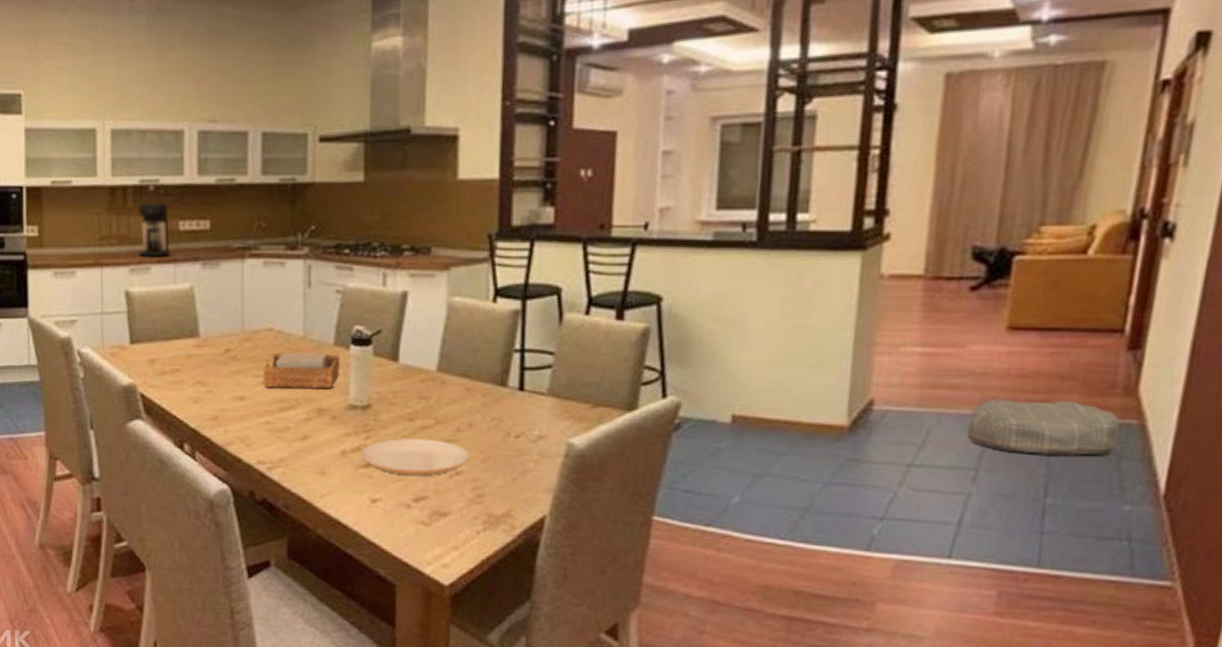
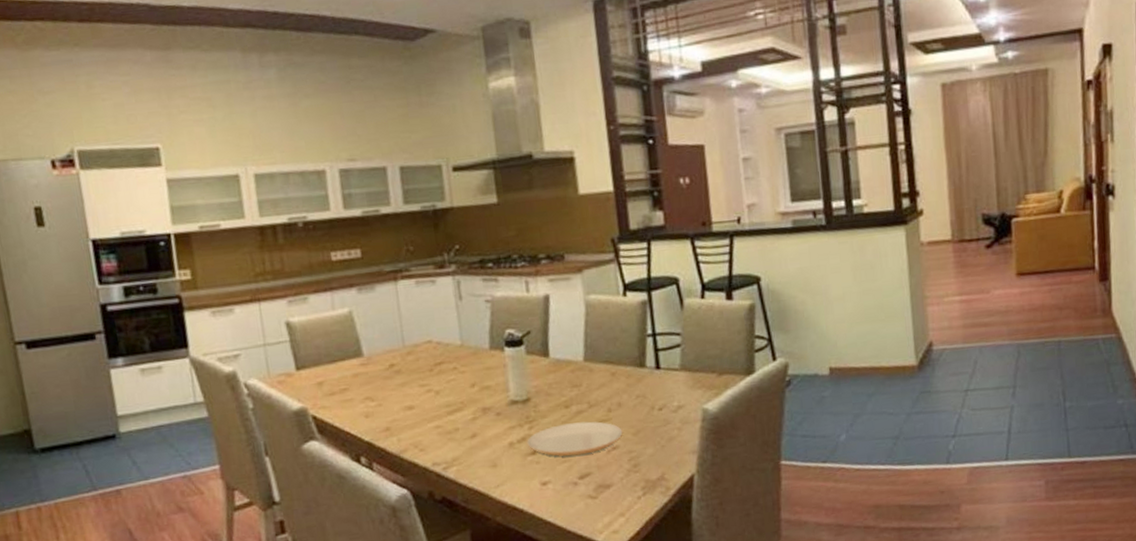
coffee maker: present [138,203,170,258] -> none [289,237,326,288]
napkin holder: present [263,352,341,389] -> none [428,356,498,395]
dog bed: present [966,399,1120,456] -> none [1002,325,1106,370]

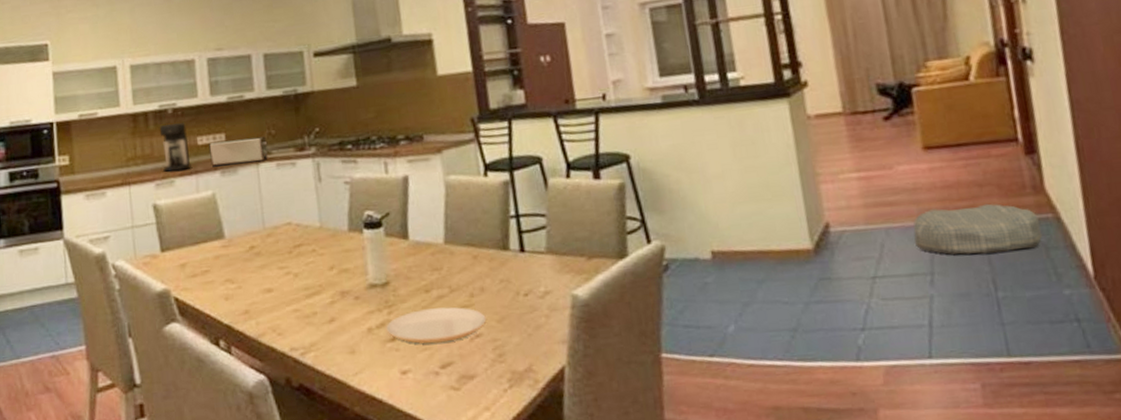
coffee maker: none [289,237,326,288] -> present [159,123,191,172]
toaster: none [344,253,407,285] -> present [209,136,268,168]
dog bed: none [1002,325,1106,370] -> present [913,203,1043,255]

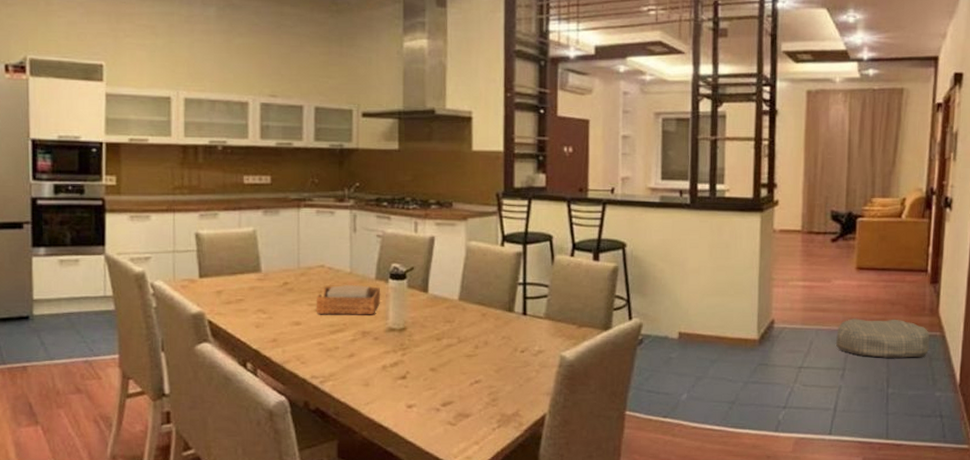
coffee maker: present [159,123,191,172] -> none [208,160,236,206]
toaster: present [209,136,268,168] -> none [254,182,310,208]
napkin holder: none [287,239,357,277] -> present [316,285,381,315]
plate: present [386,307,486,344] -> none [398,355,486,384]

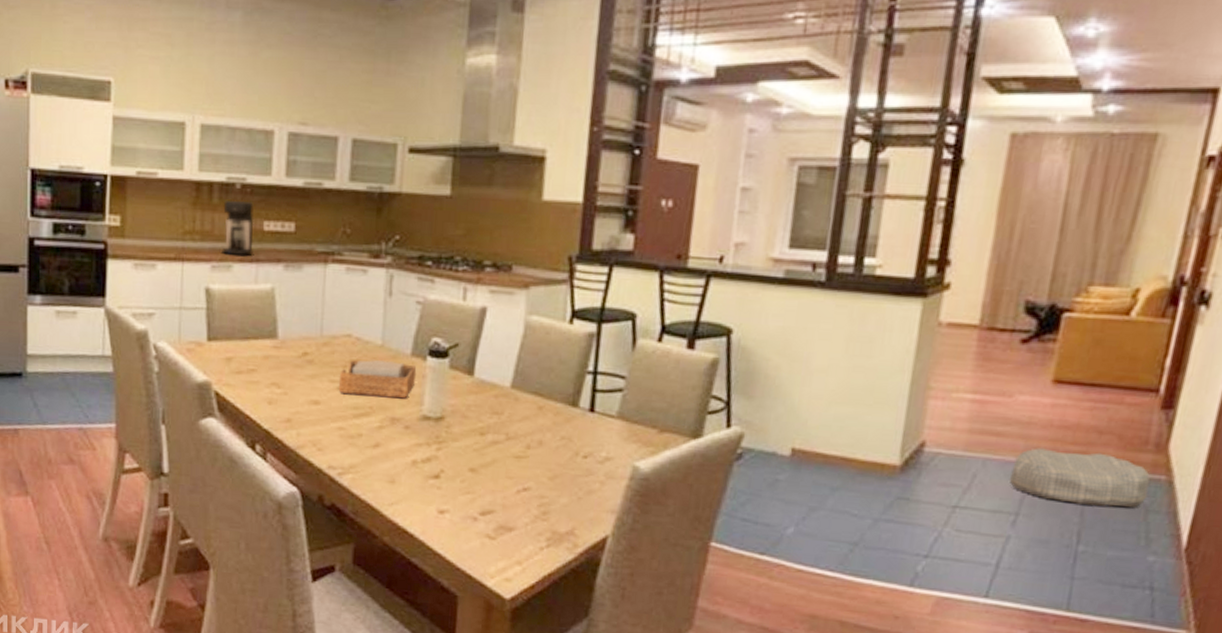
coffee maker: none [208,160,236,206] -> present [222,201,254,256]

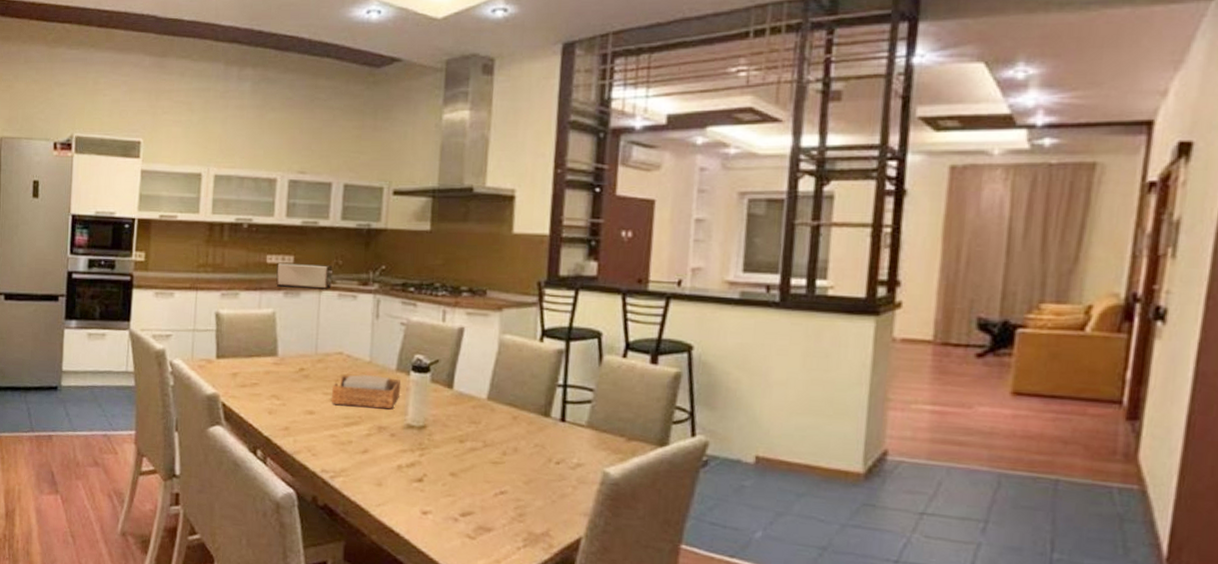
coffee maker: present [222,201,254,256] -> none [230,238,259,285]
toaster: none [275,230,341,263] -> present [276,262,333,290]
dog bed: present [1009,448,1150,508] -> none [975,457,1122,517]

